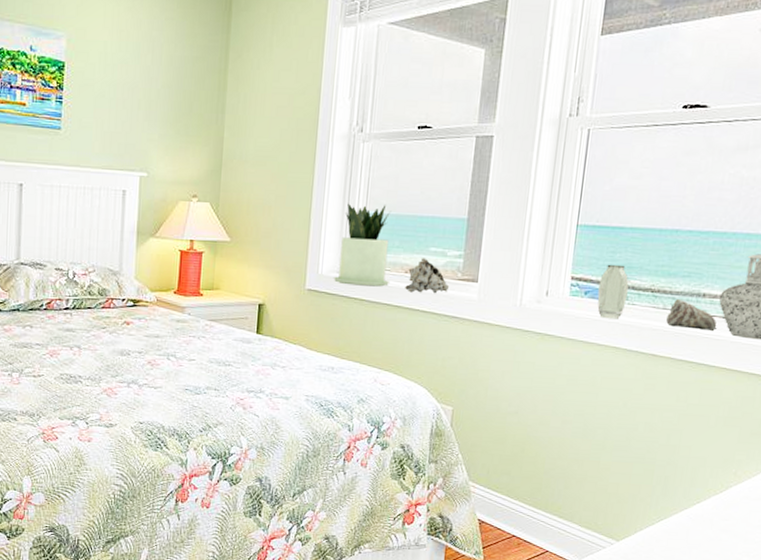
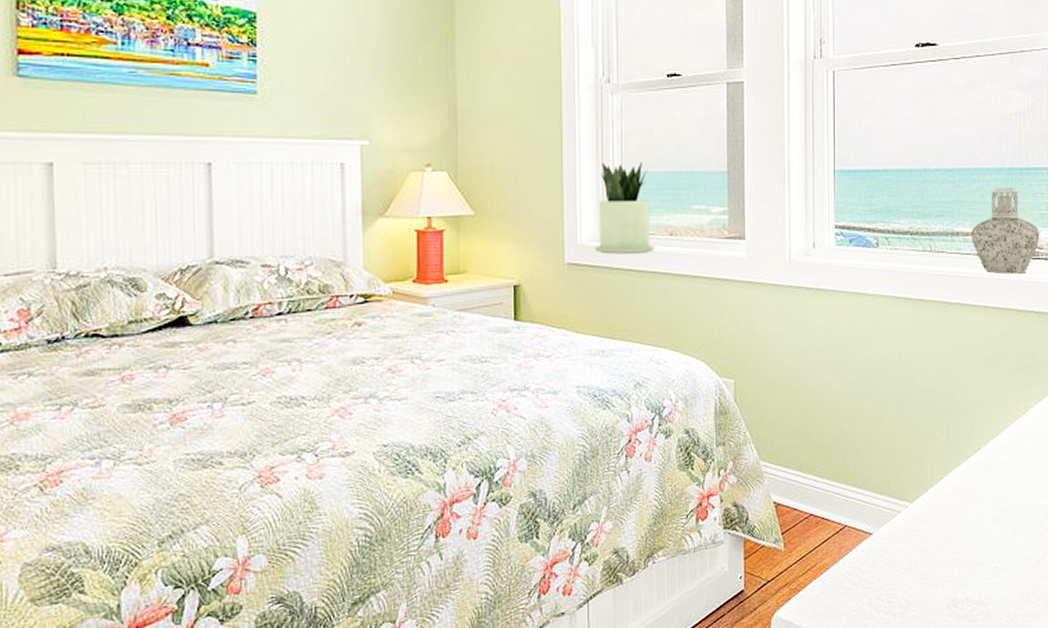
seashell: present [405,258,450,294] -> none [672,217,717,257]
vase: present [597,264,629,320] -> none [862,209,889,267]
seashell: present [666,298,717,332] -> none [927,239,973,270]

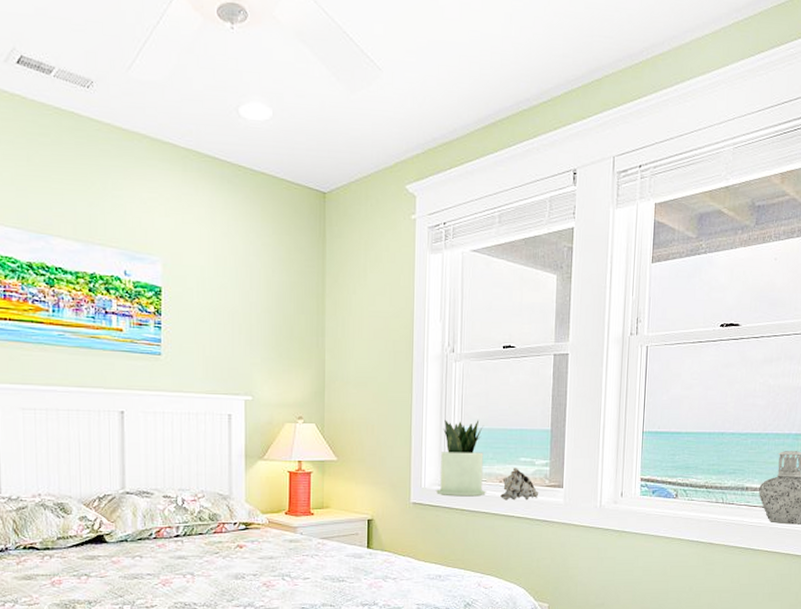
seashell: none [672,217,717,257] -> present [500,468,539,501]

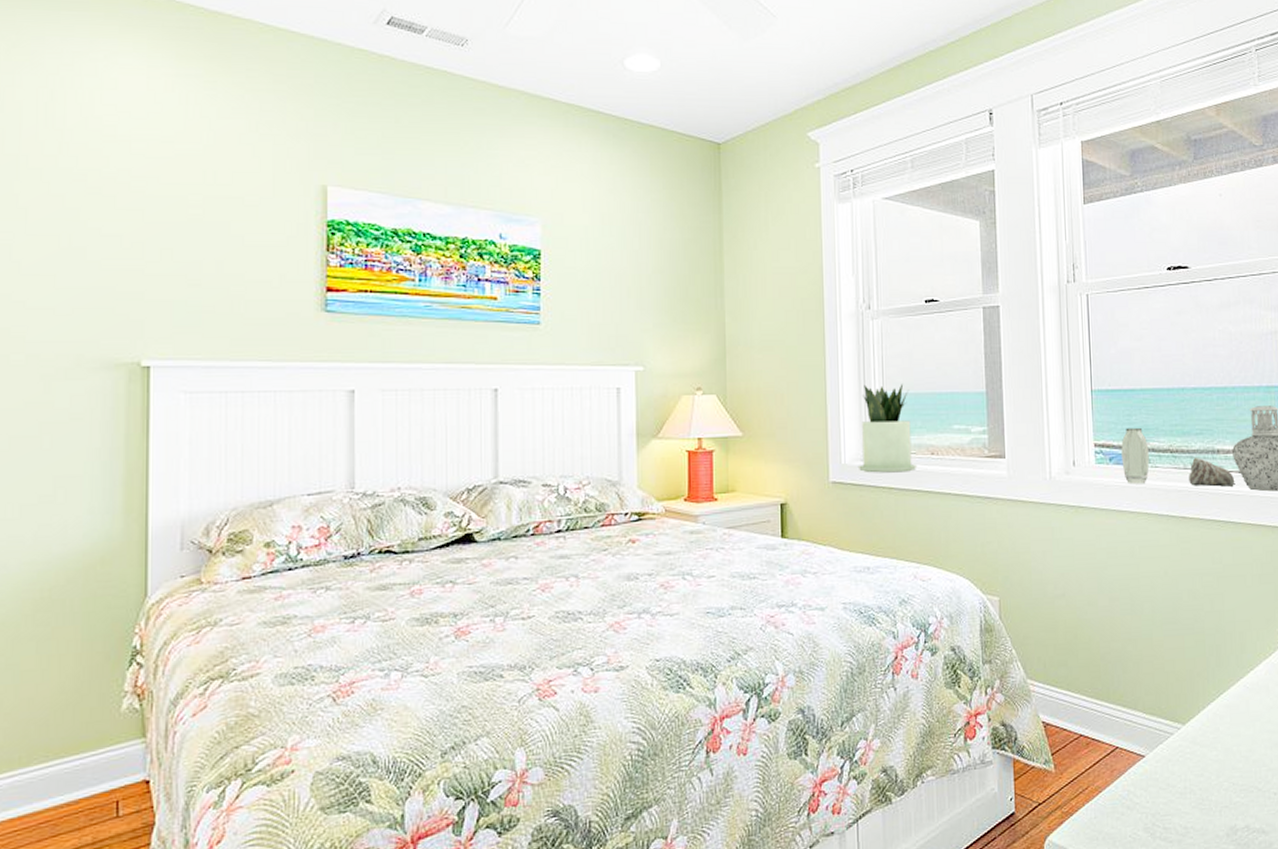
seashell: present [500,468,539,501] -> none [933,437,978,475]
vase: none [663,465,688,514] -> present [1121,427,1149,485]
seashell: none [719,492,759,520] -> present [1189,457,1235,488]

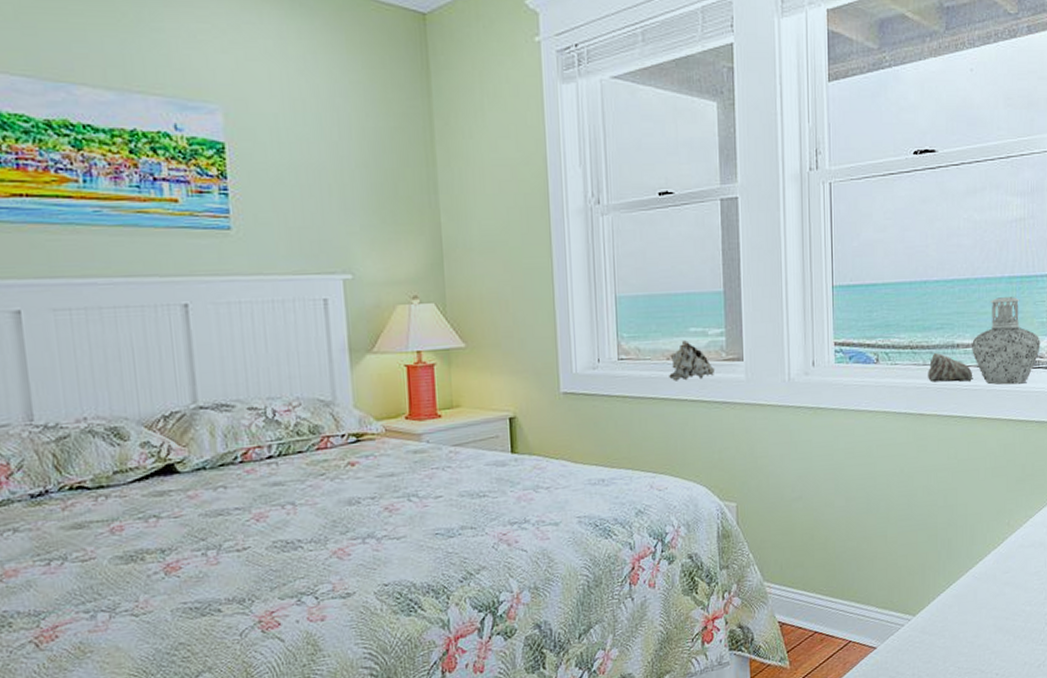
planter: present [857,384,918,473] -> none [589,285,653,382]
seashell: none [933,437,978,475] -> present [669,340,715,382]
vase: present [1121,427,1149,485] -> none [861,324,889,383]

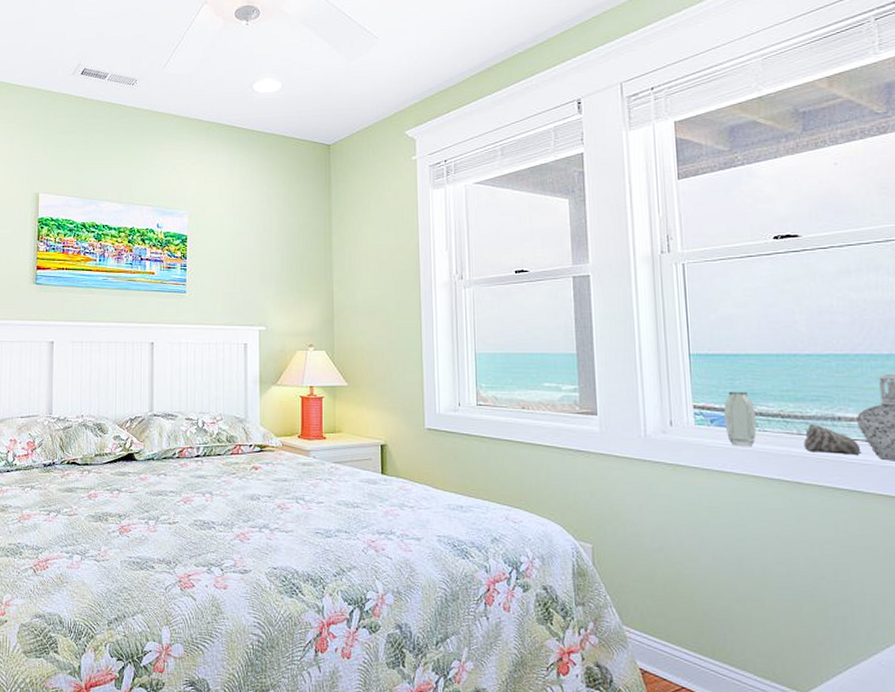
seashell: present [669,340,715,382] -> none [524,393,569,428]
vase: none [861,324,889,383] -> present [723,391,757,447]

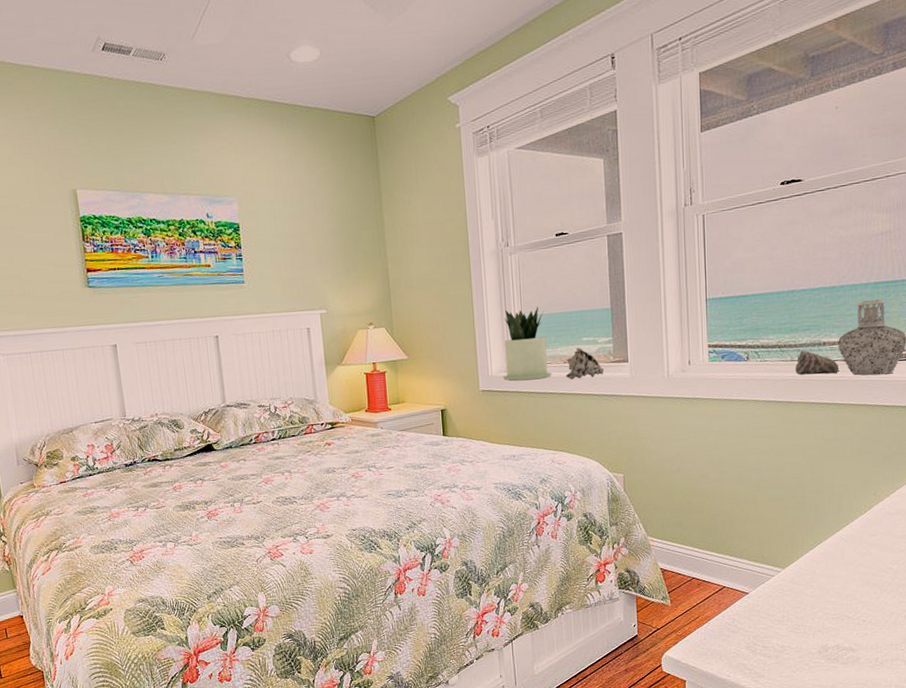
planter: none [451,345,509,423] -> present [502,307,553,382]
seashell: none [524,393,569,428] -> present [566,348,605,380]
vase: present [723,391,757,447] -> none [733,328,759,377]

